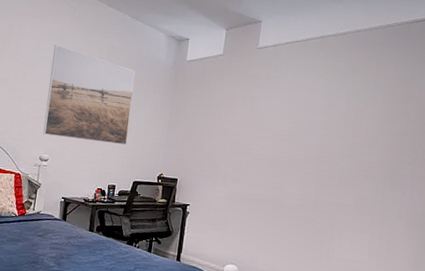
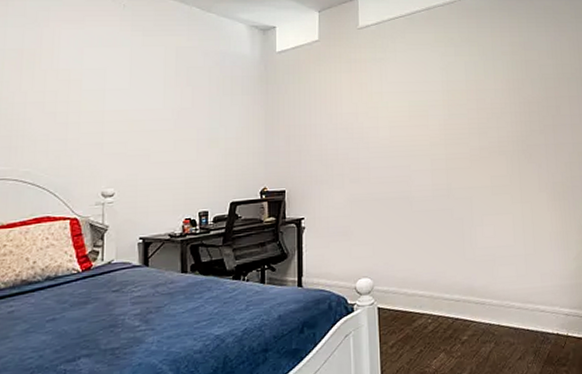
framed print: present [43,45,135,146] -> none [102,52,216,164]

